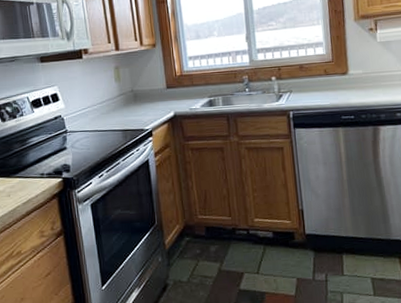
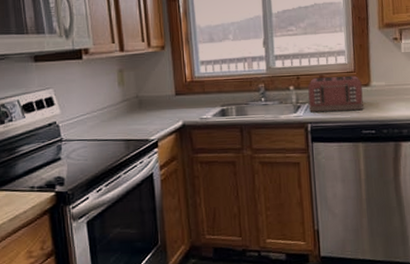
toaster: none [289,65,342,101] -> present [308,75,364,113]

